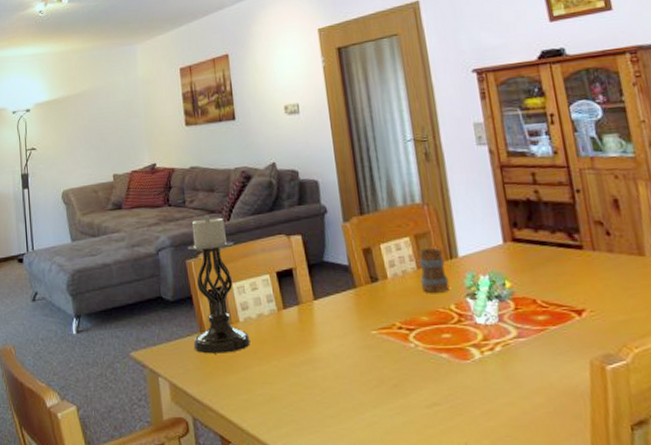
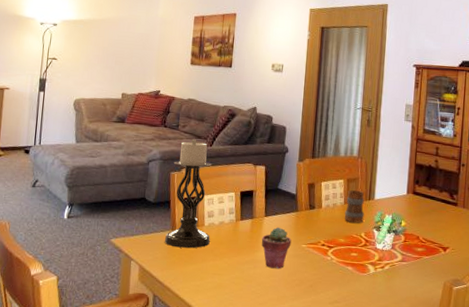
potted succulent: none [315,311,356,367] -> present [261,227,292,269]

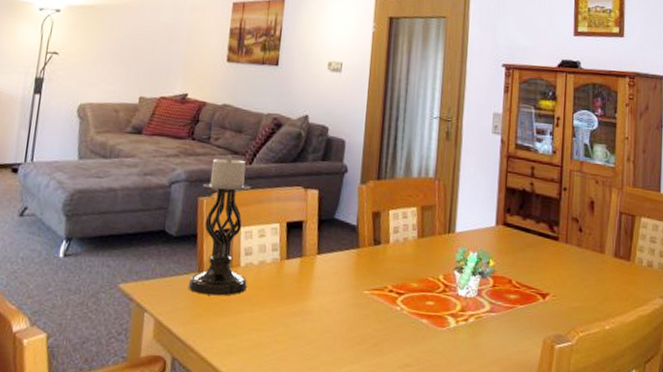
potted succulent: present [261,227,292,269] -> none [312,267,351,322]
mug: present [344,190,364,223] -> none [417,220,443,263]

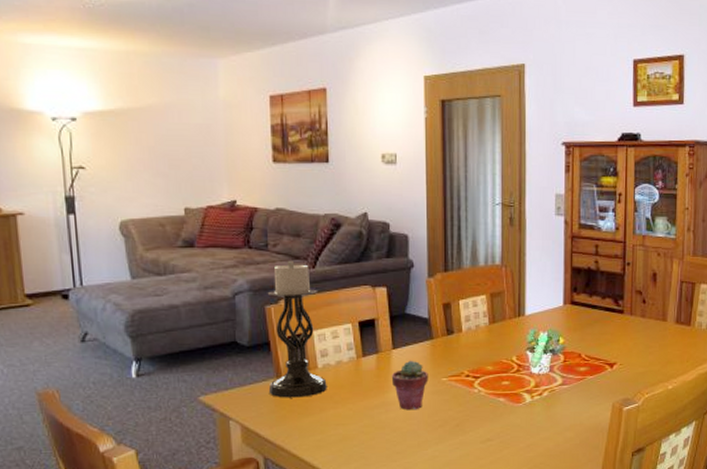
potted succulent: none [312,267,351,322] -> present [391,360,428,410]

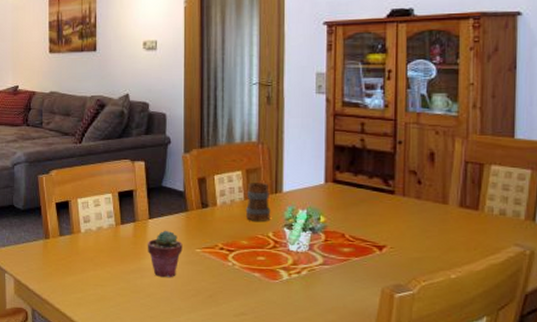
candle holder: present [267,260,327,398] -> none [38,136,88,258]
mug: none [490,307,514,346] -> present [245,183,271,221]

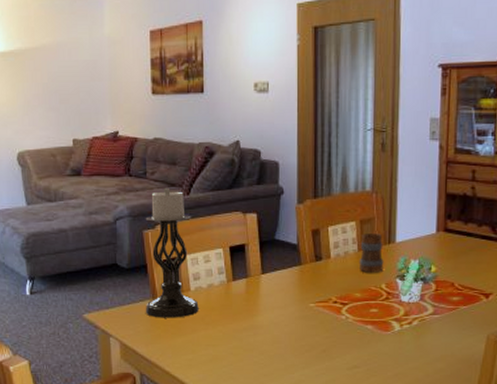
candle holder: none [38,136,88,258] -> present [145,187,199,318]
potted succulent: present [147,230,183,277] -> none [260,285,296,333]

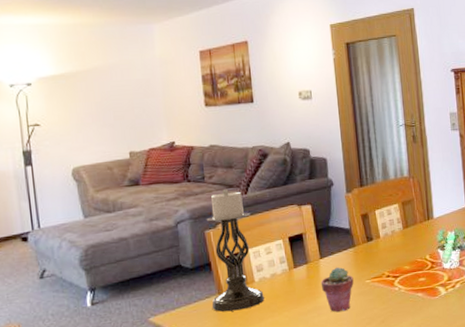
potted succulent: none [260,285,296,333] -> present [320,267,354,312]
mug: present [359,233,384,273] -> none [404,212,426,247]

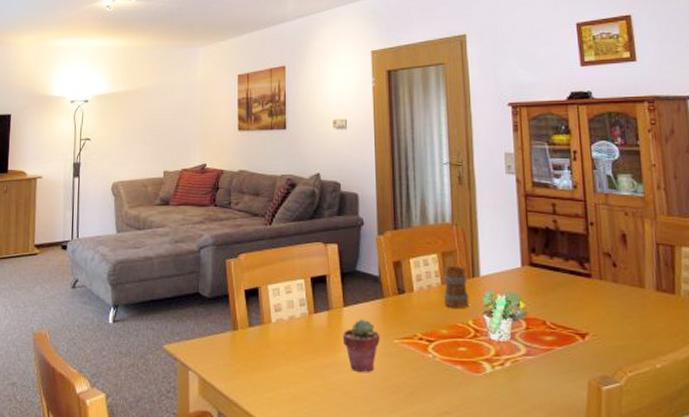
candle holder: present [206,189,264,312] -> none [225,217,280,352]
mug: none [404,212,426,247] -> present [443,266,470,308]

